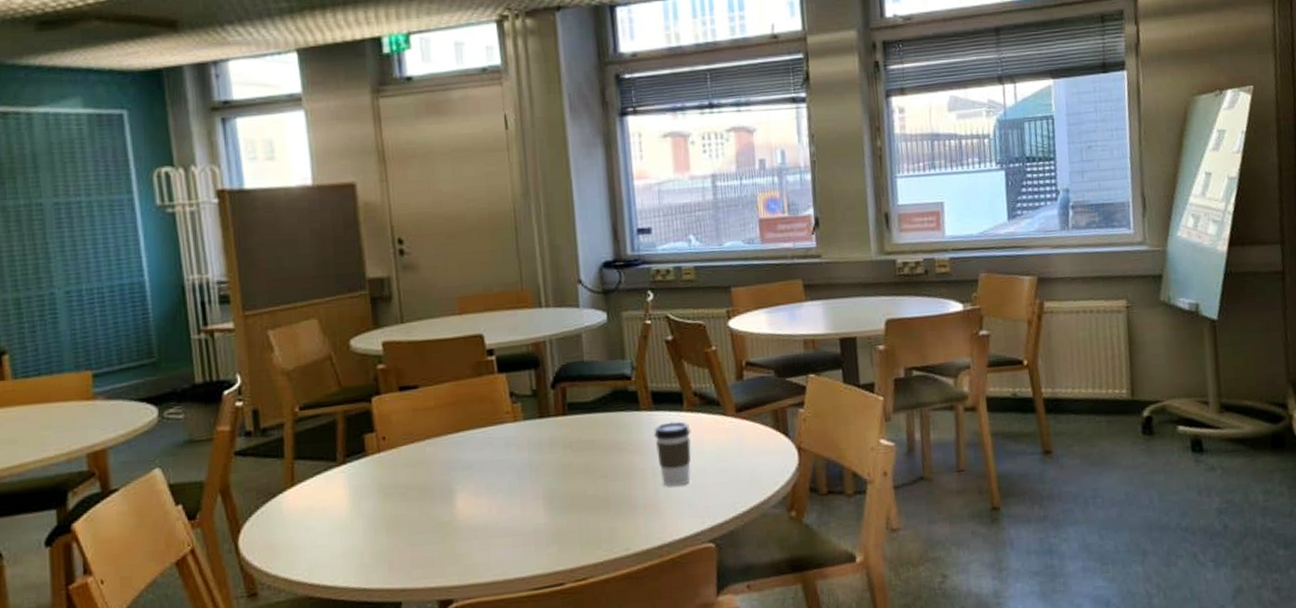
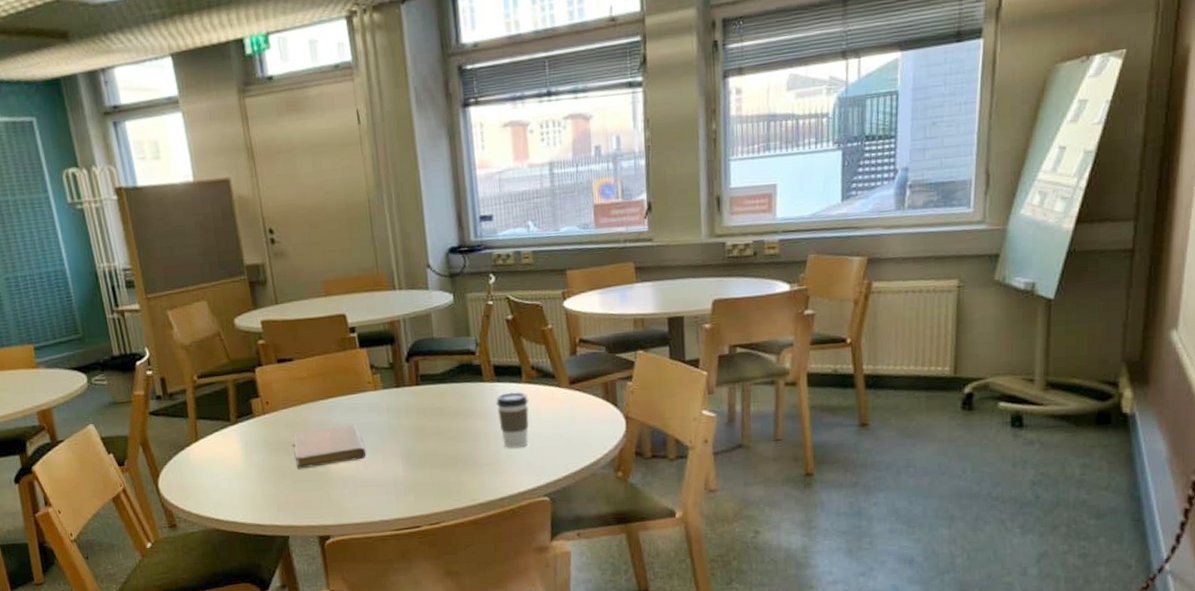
notebook: none [413,462,502,518] -> present [293,424,366,469]

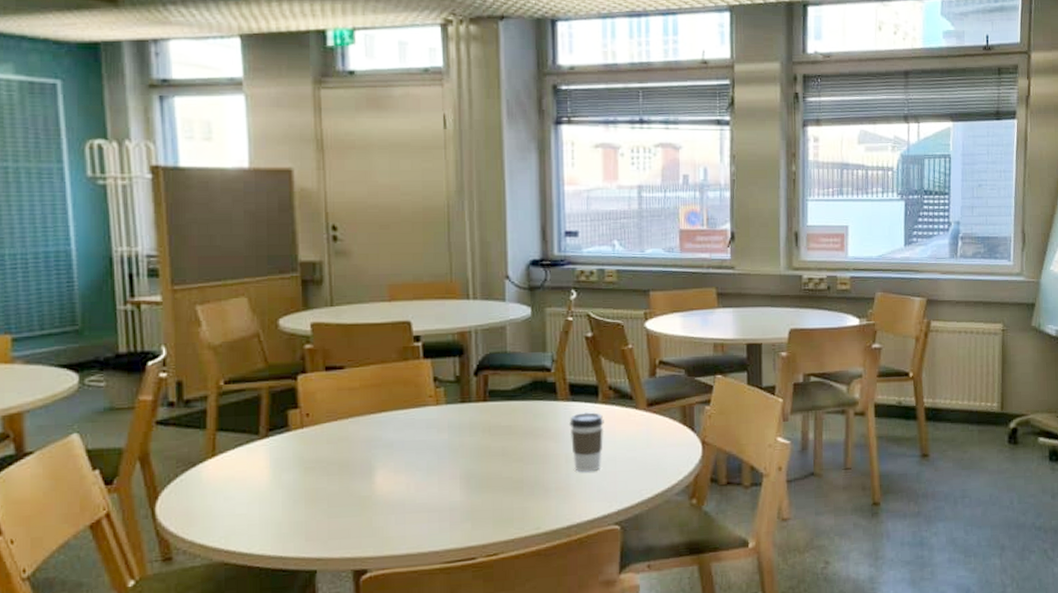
notebook: present [293,424,366,469] -> none [334,442,420,492]

